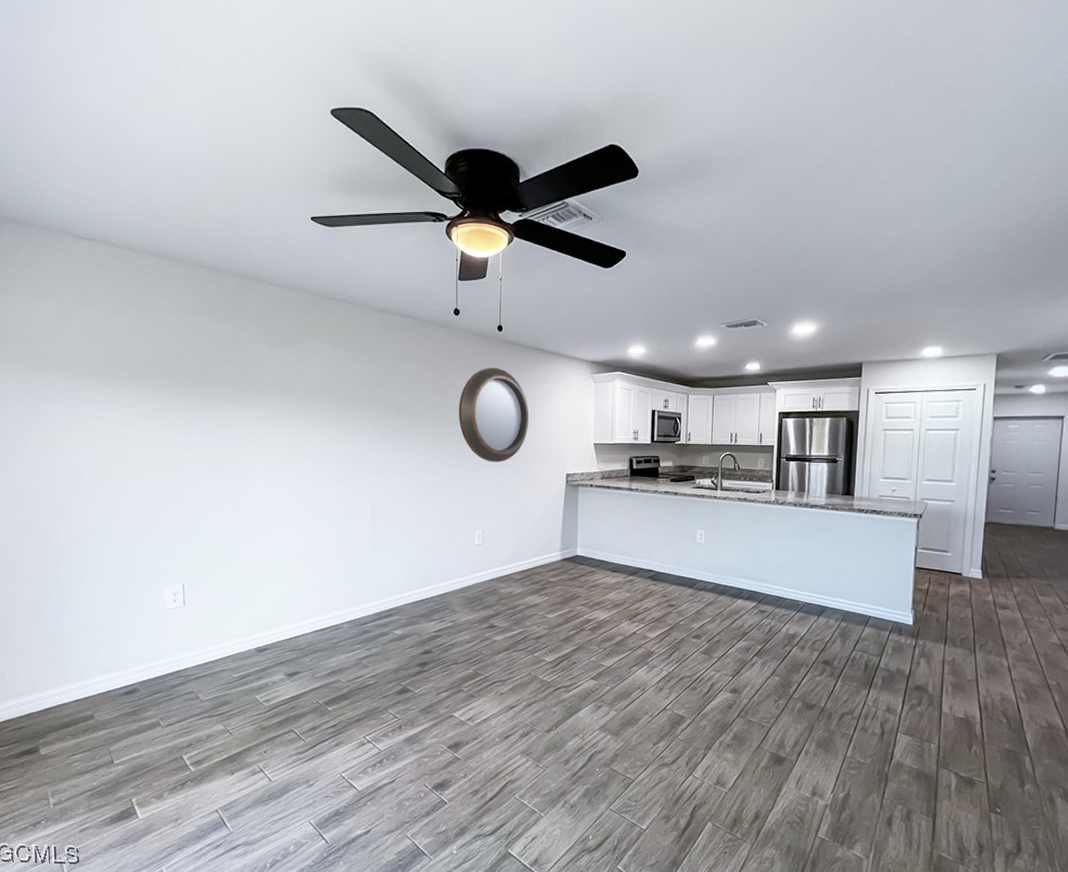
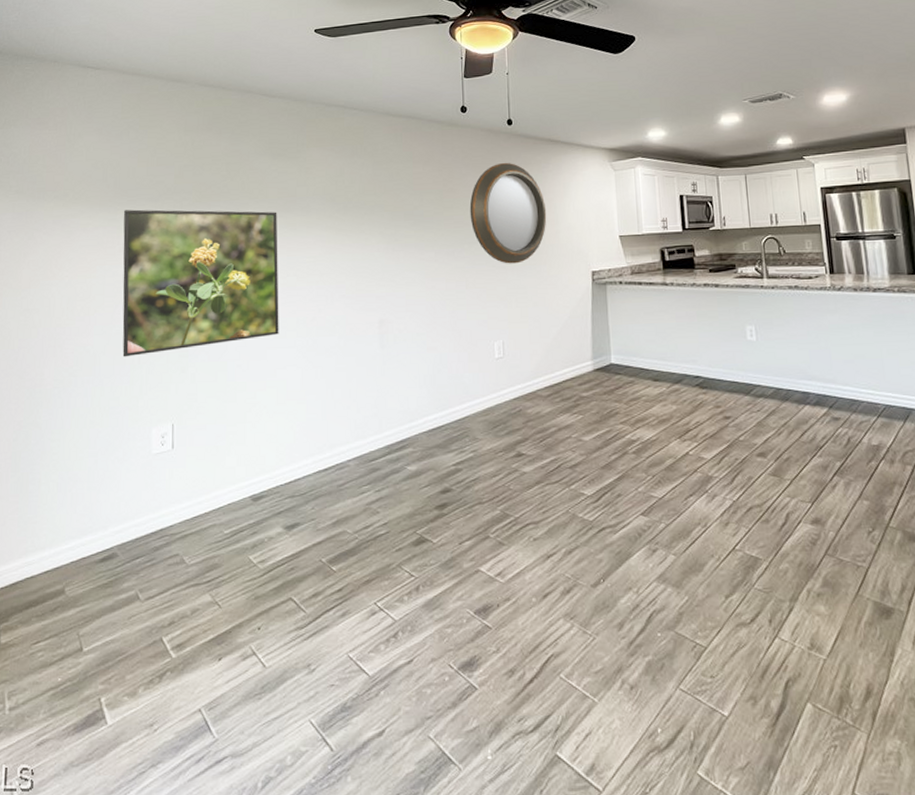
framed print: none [125,386,279,524] -> present [122,209,279,357]

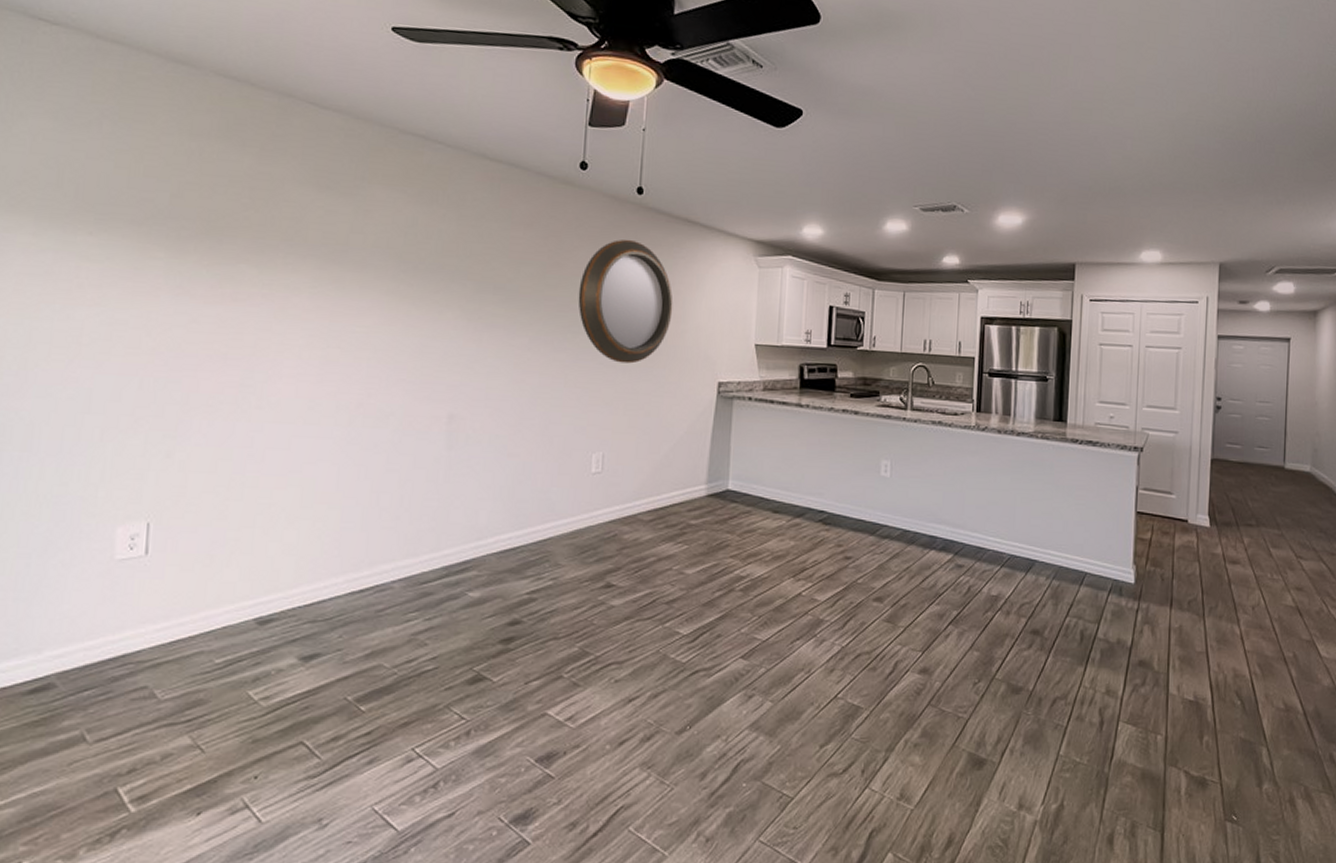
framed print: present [122,209,279,357] -> none [76,231,320,431]

